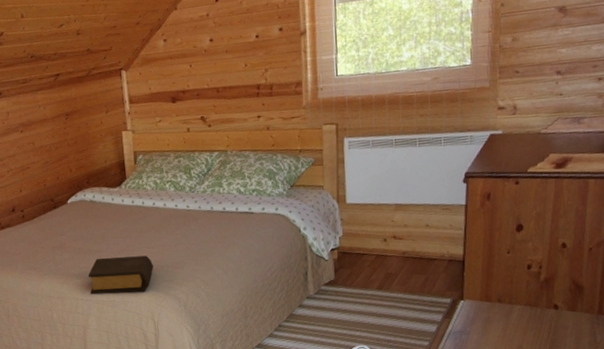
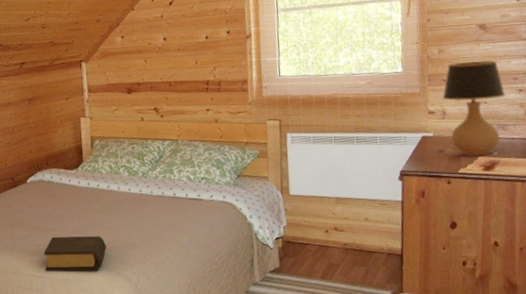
table lamp: none [505,46,584,155] -> present [436,60,506,157]

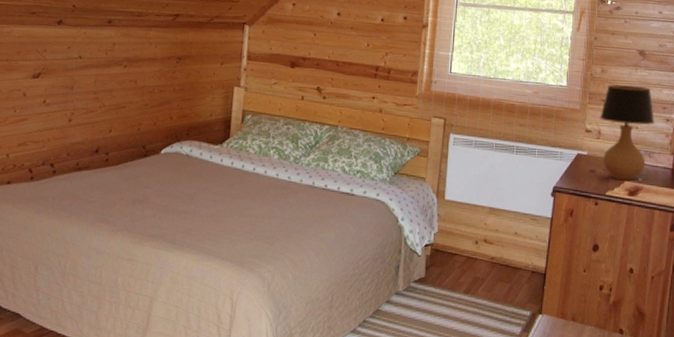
book: present [43,236,107,272] -> none [166,220,243,265]

